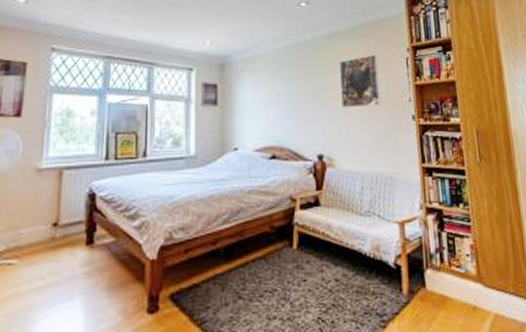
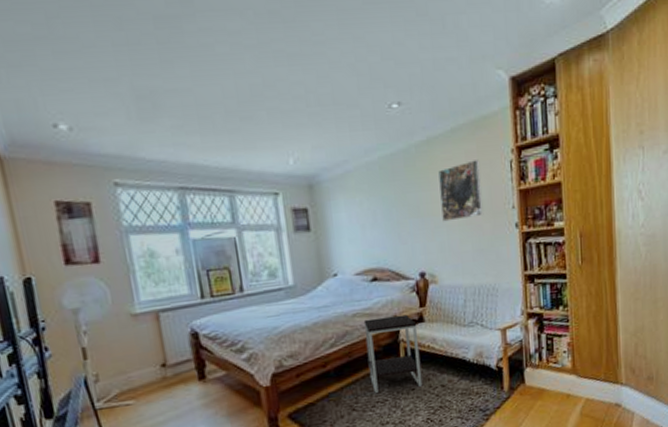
side table: none [259,196,315,280] -> present [363,314,423,393]

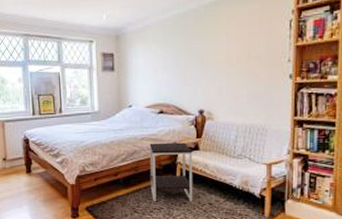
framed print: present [438,160,484,222] -> none [223,19,261,70]

